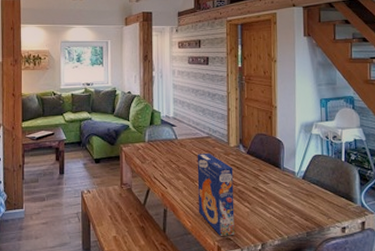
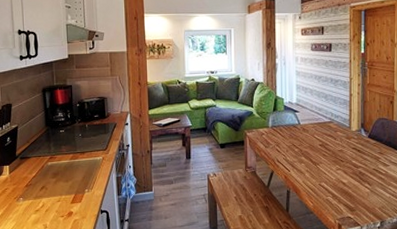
cereal box: present [197,153,235,236] -> none [319,137,355,215]

